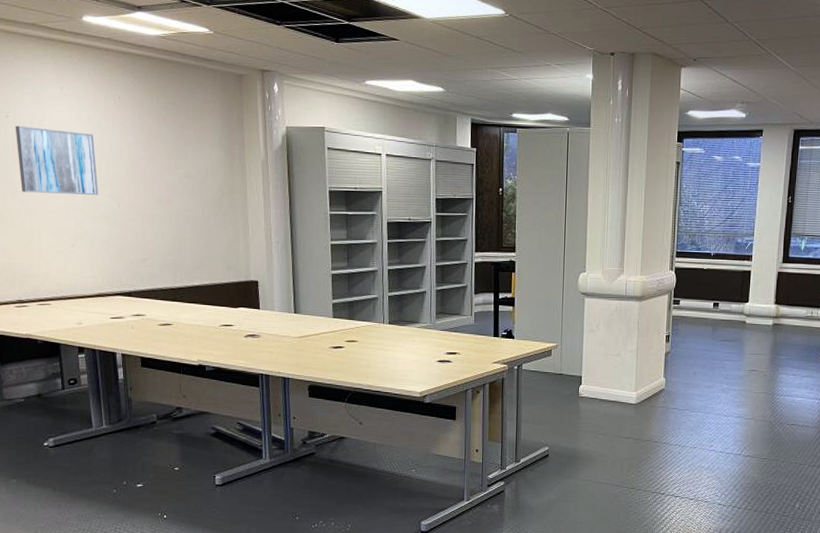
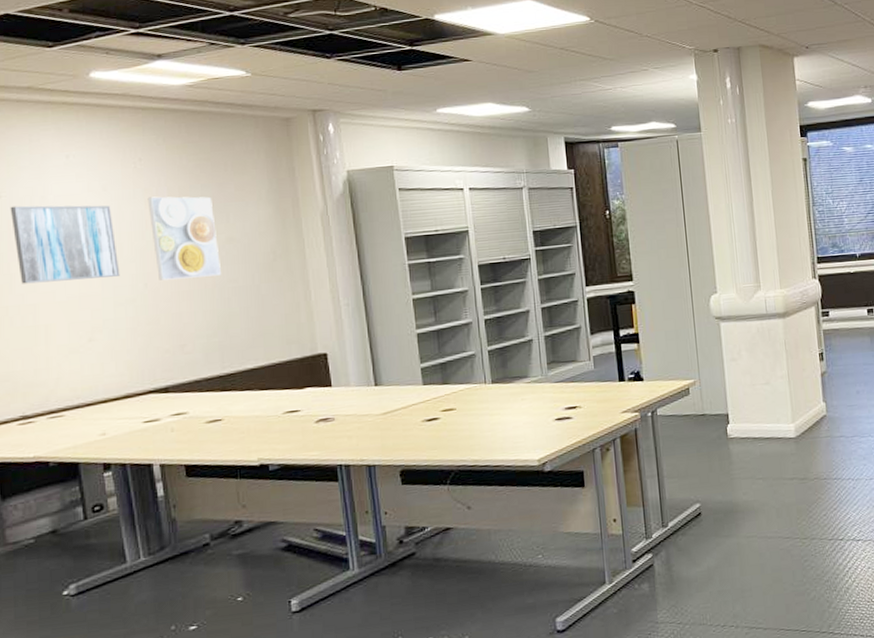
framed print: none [123,131,178,205] -> present [147,196,221,281]

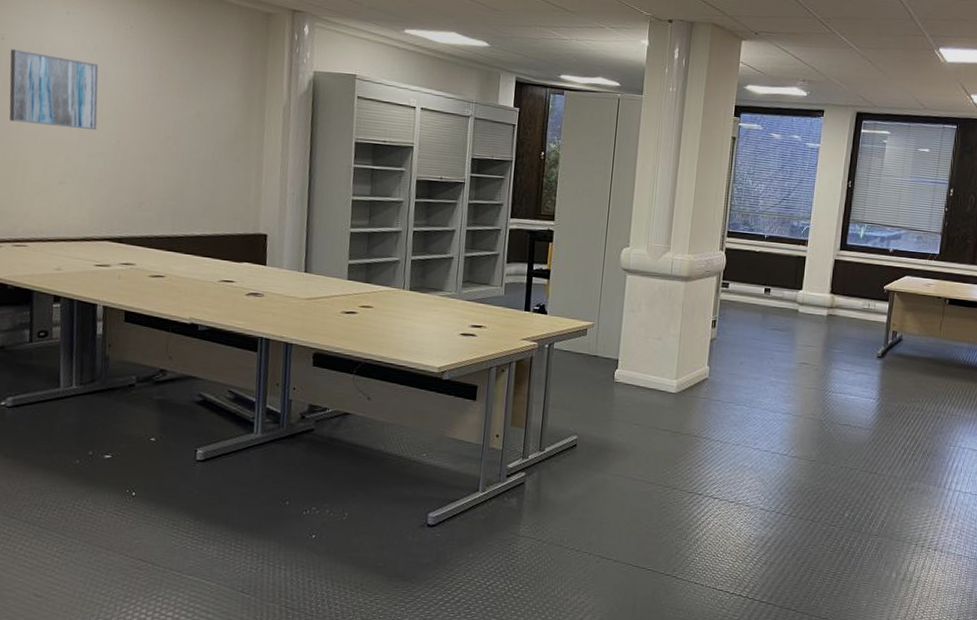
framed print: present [147,196,221,281] -> none [130,63,189,146]

